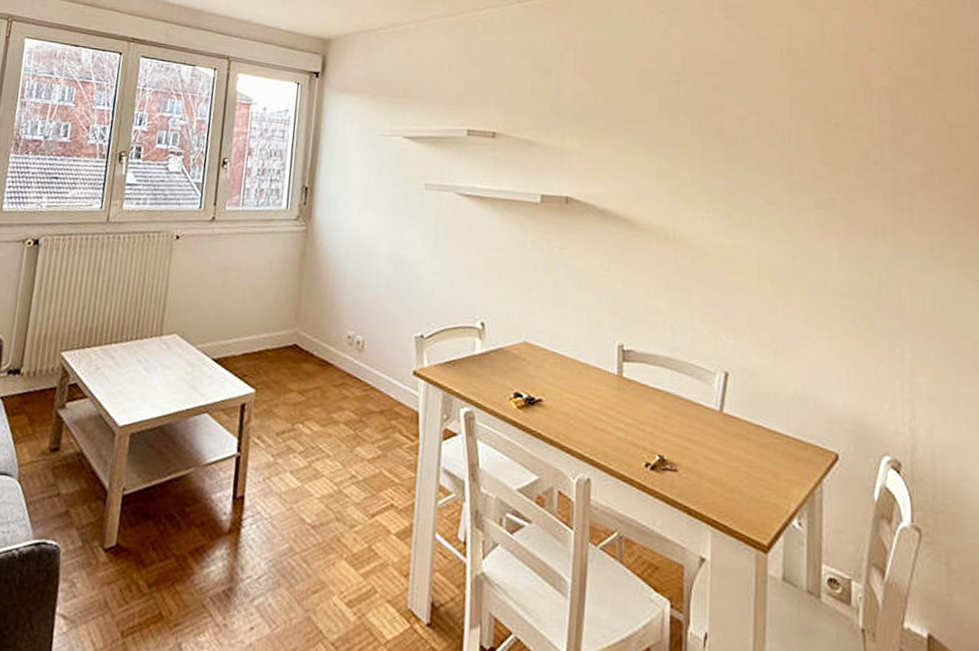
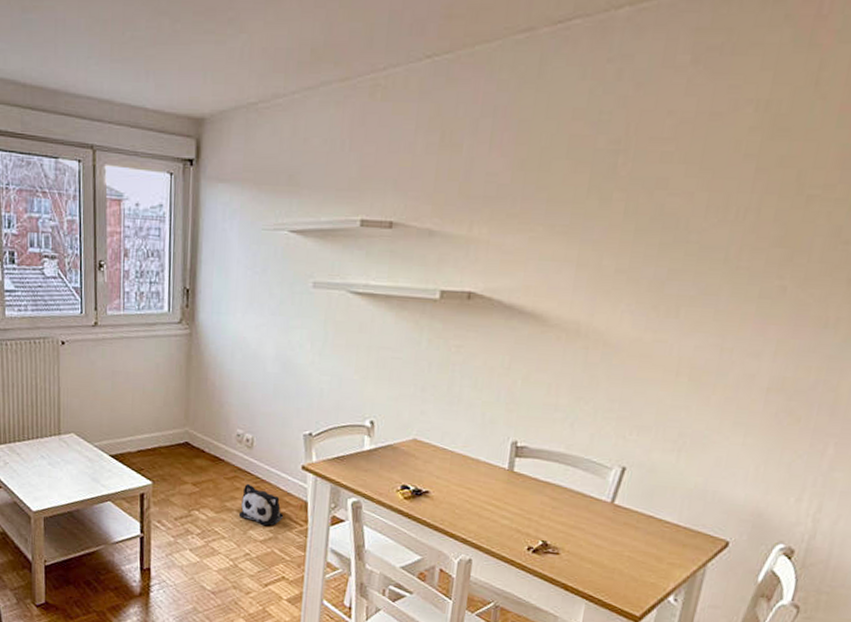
plush toy: none [346,391,394,441] -> present [239,483,284,526]

